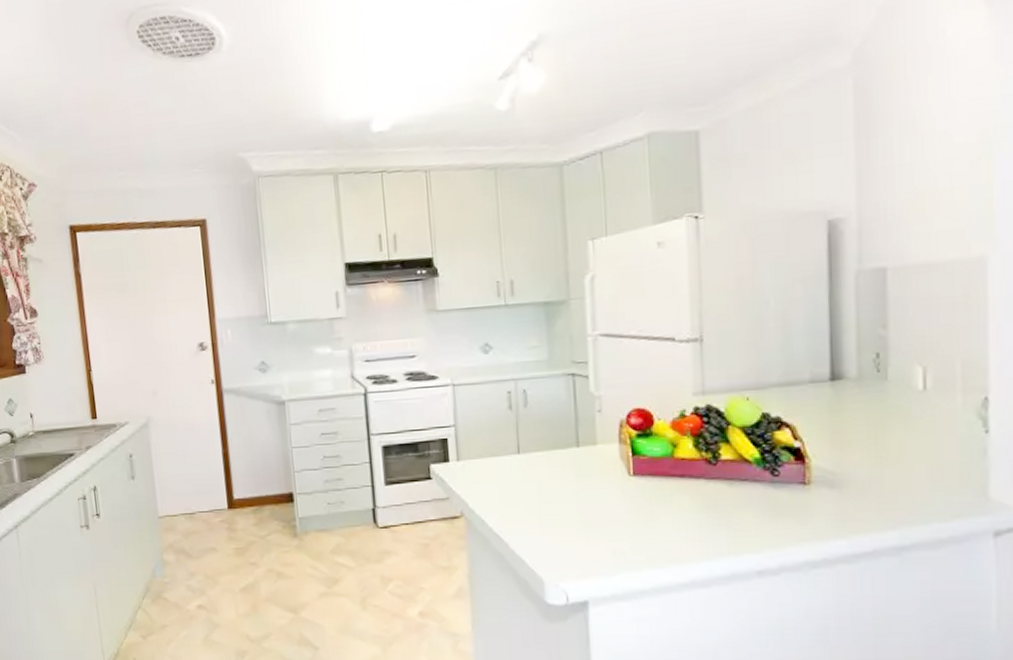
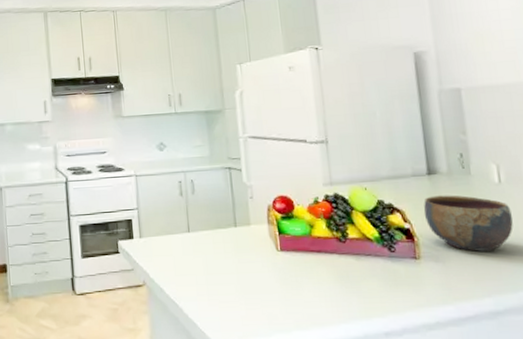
bowl: none [820,405,935,475] -> present [423,195,513,252]

